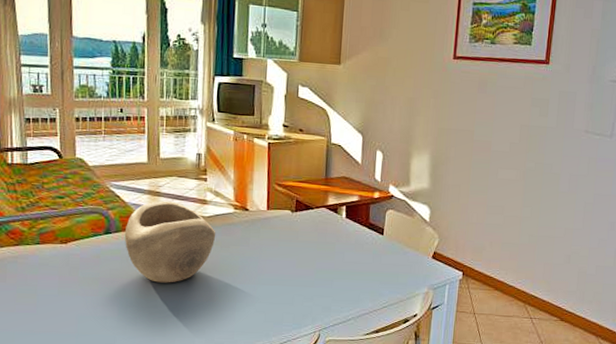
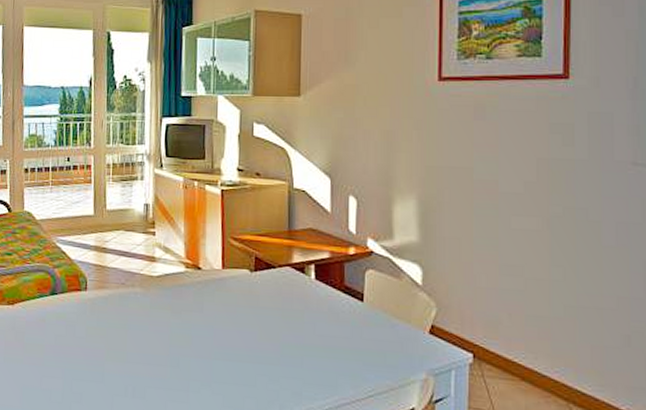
decorative bowl: present [124,200,216,283] -> none [70,257,166,354]

